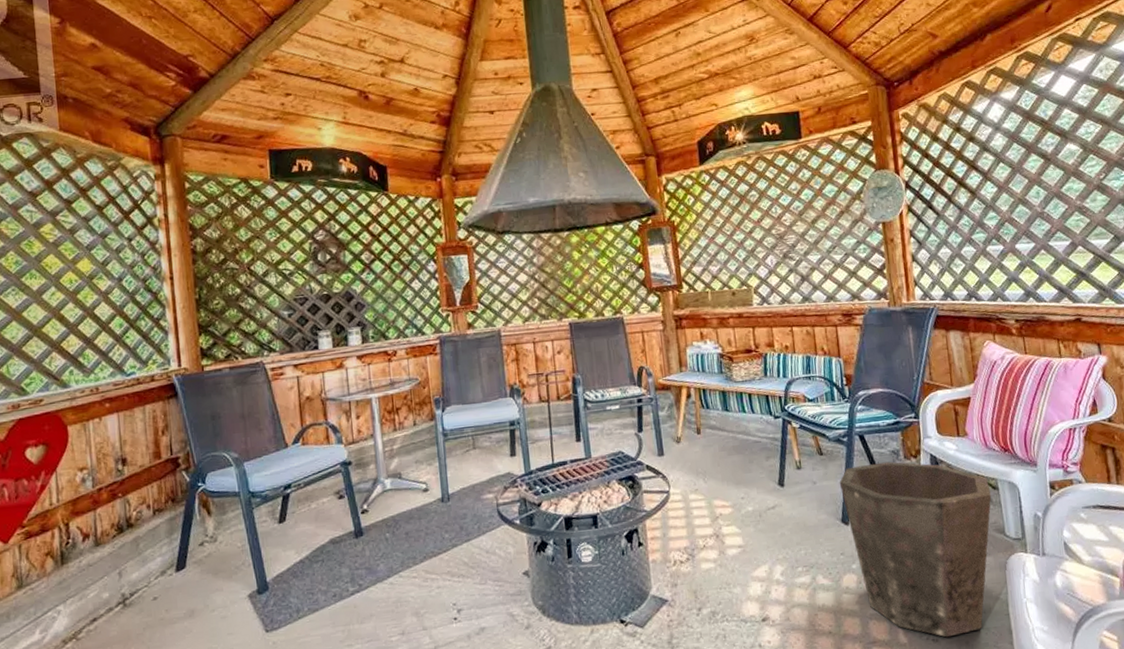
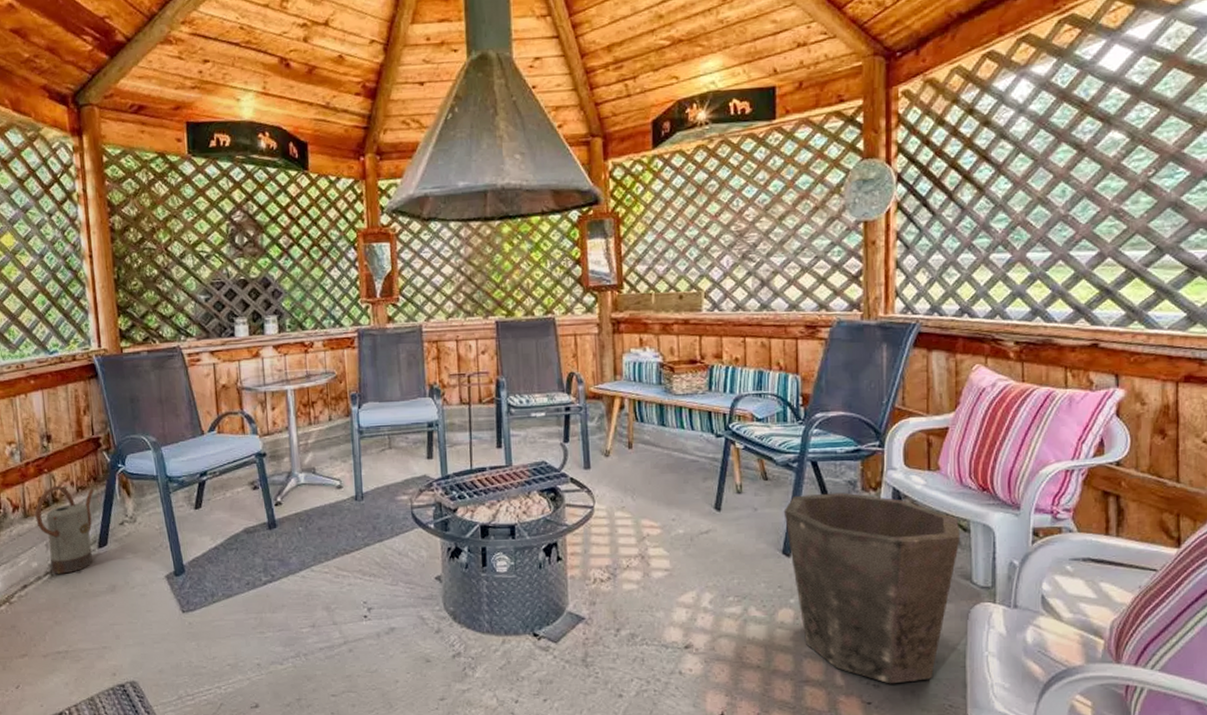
watering can: none [107,509,172,604] -> present [35,485,94,574]

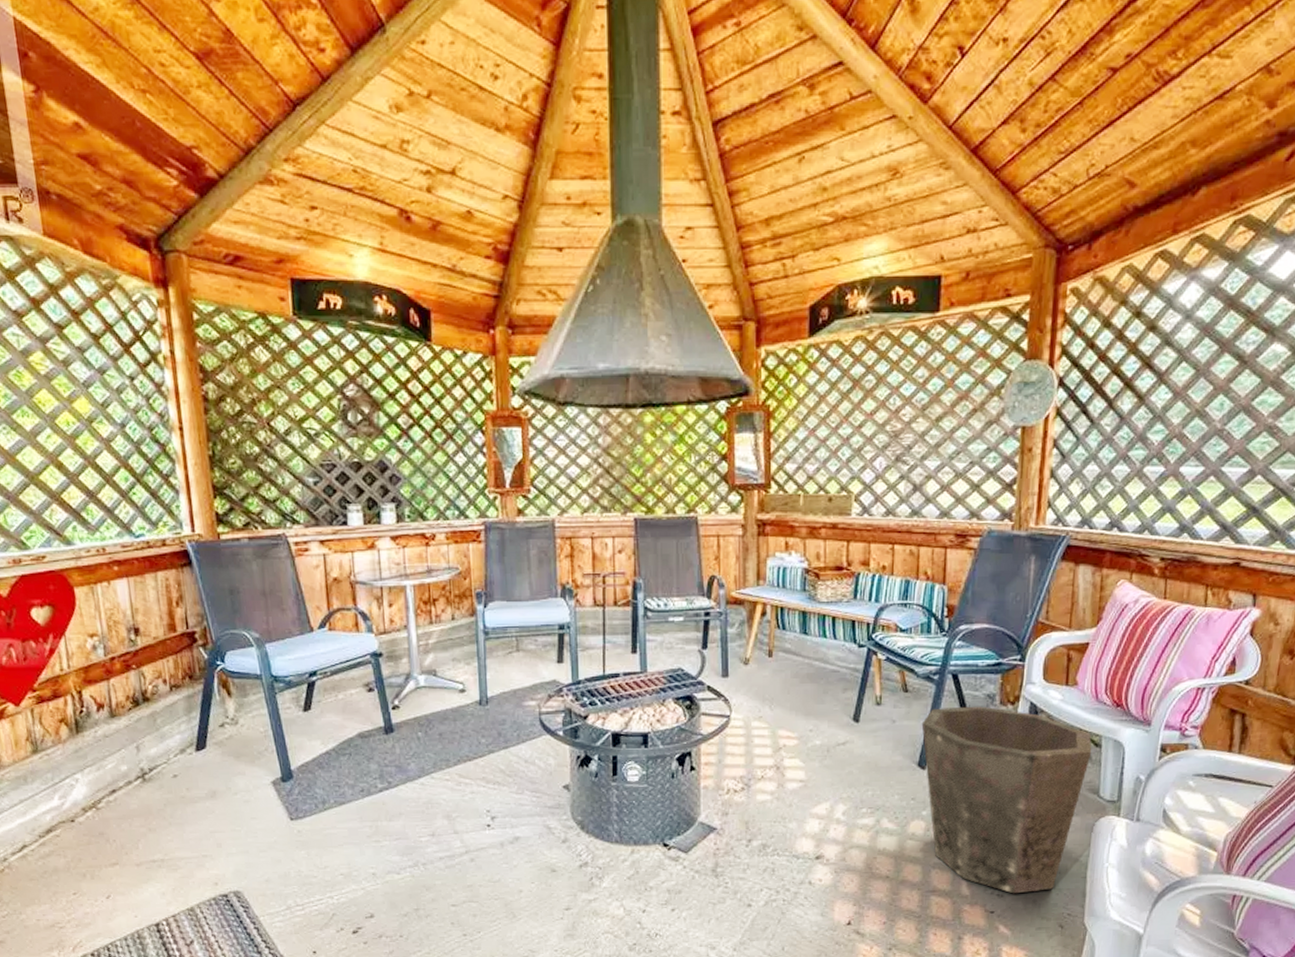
watering can: present [35,485,94,574] -> none [123,683,190,778]

